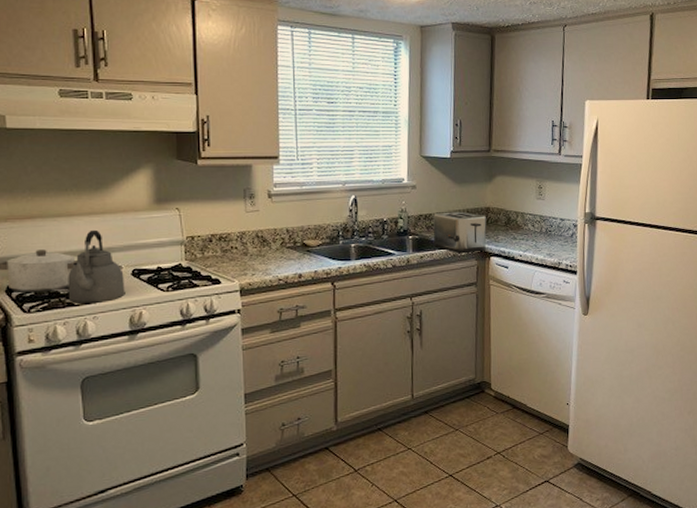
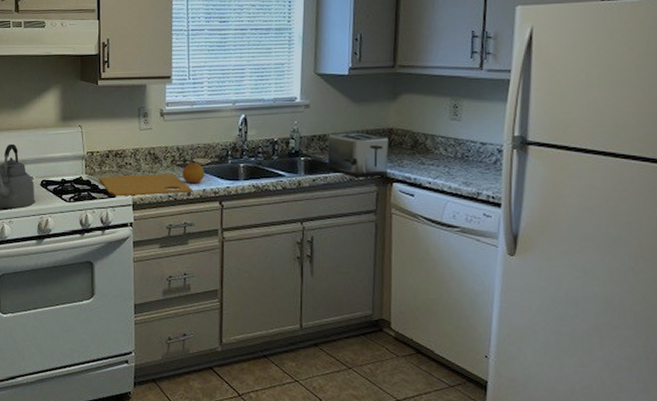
cutting board: none [202,256,304,283] -> present [99,174,193,197]
fruit: none [292,243,316,266] -> present [182,161,204,184]

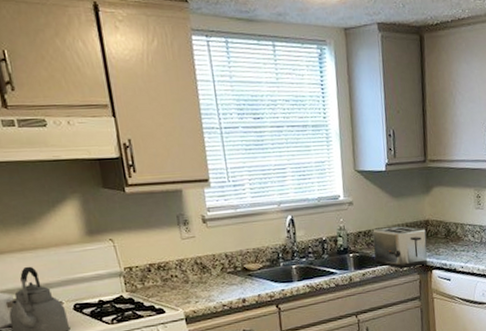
cutting board: present [99,174,193,197] -> none [143,282,248,313]
fruit: present [182,161,204,184] -> none [233,267,258,290]

